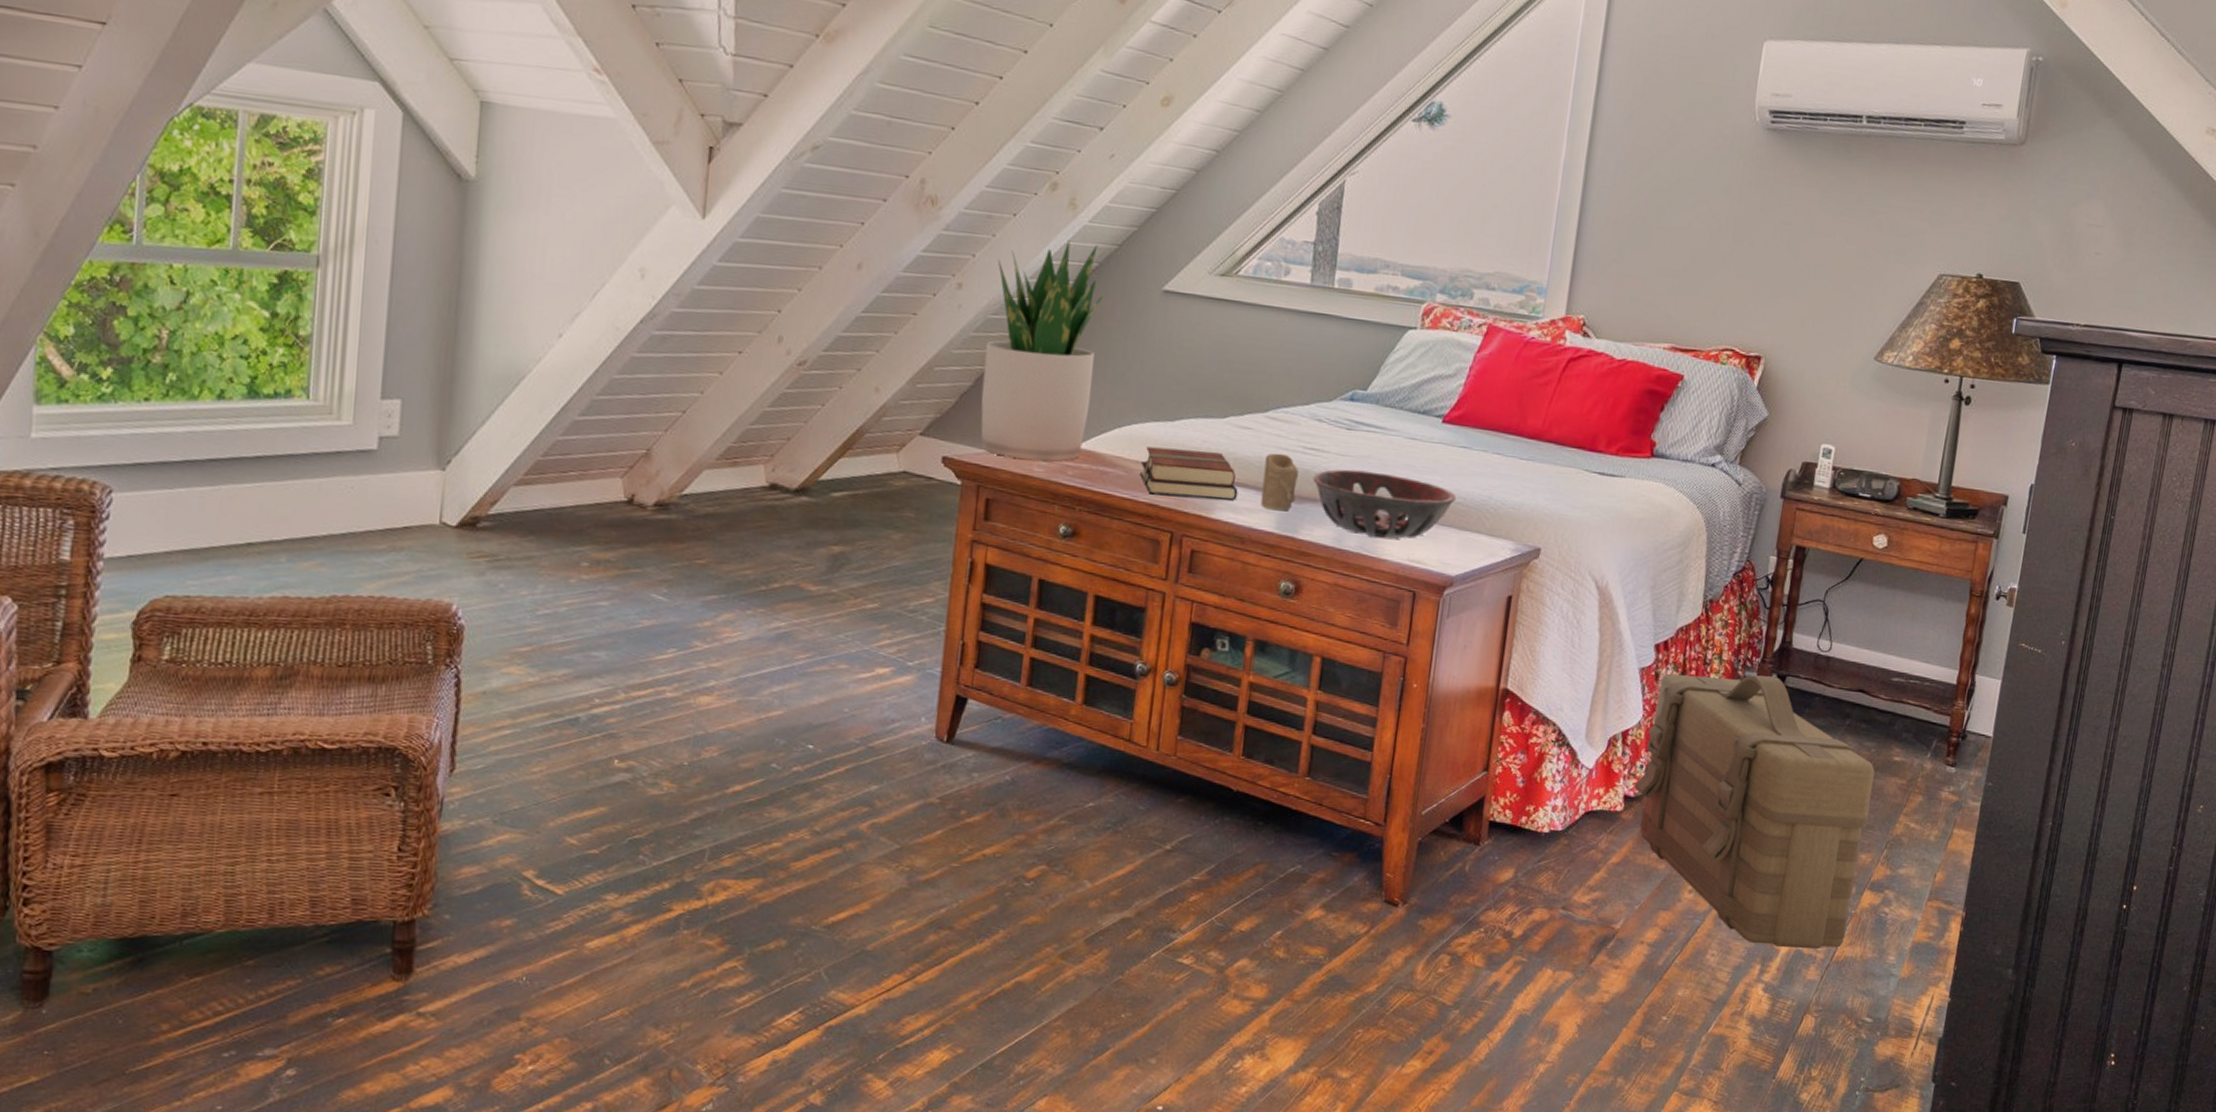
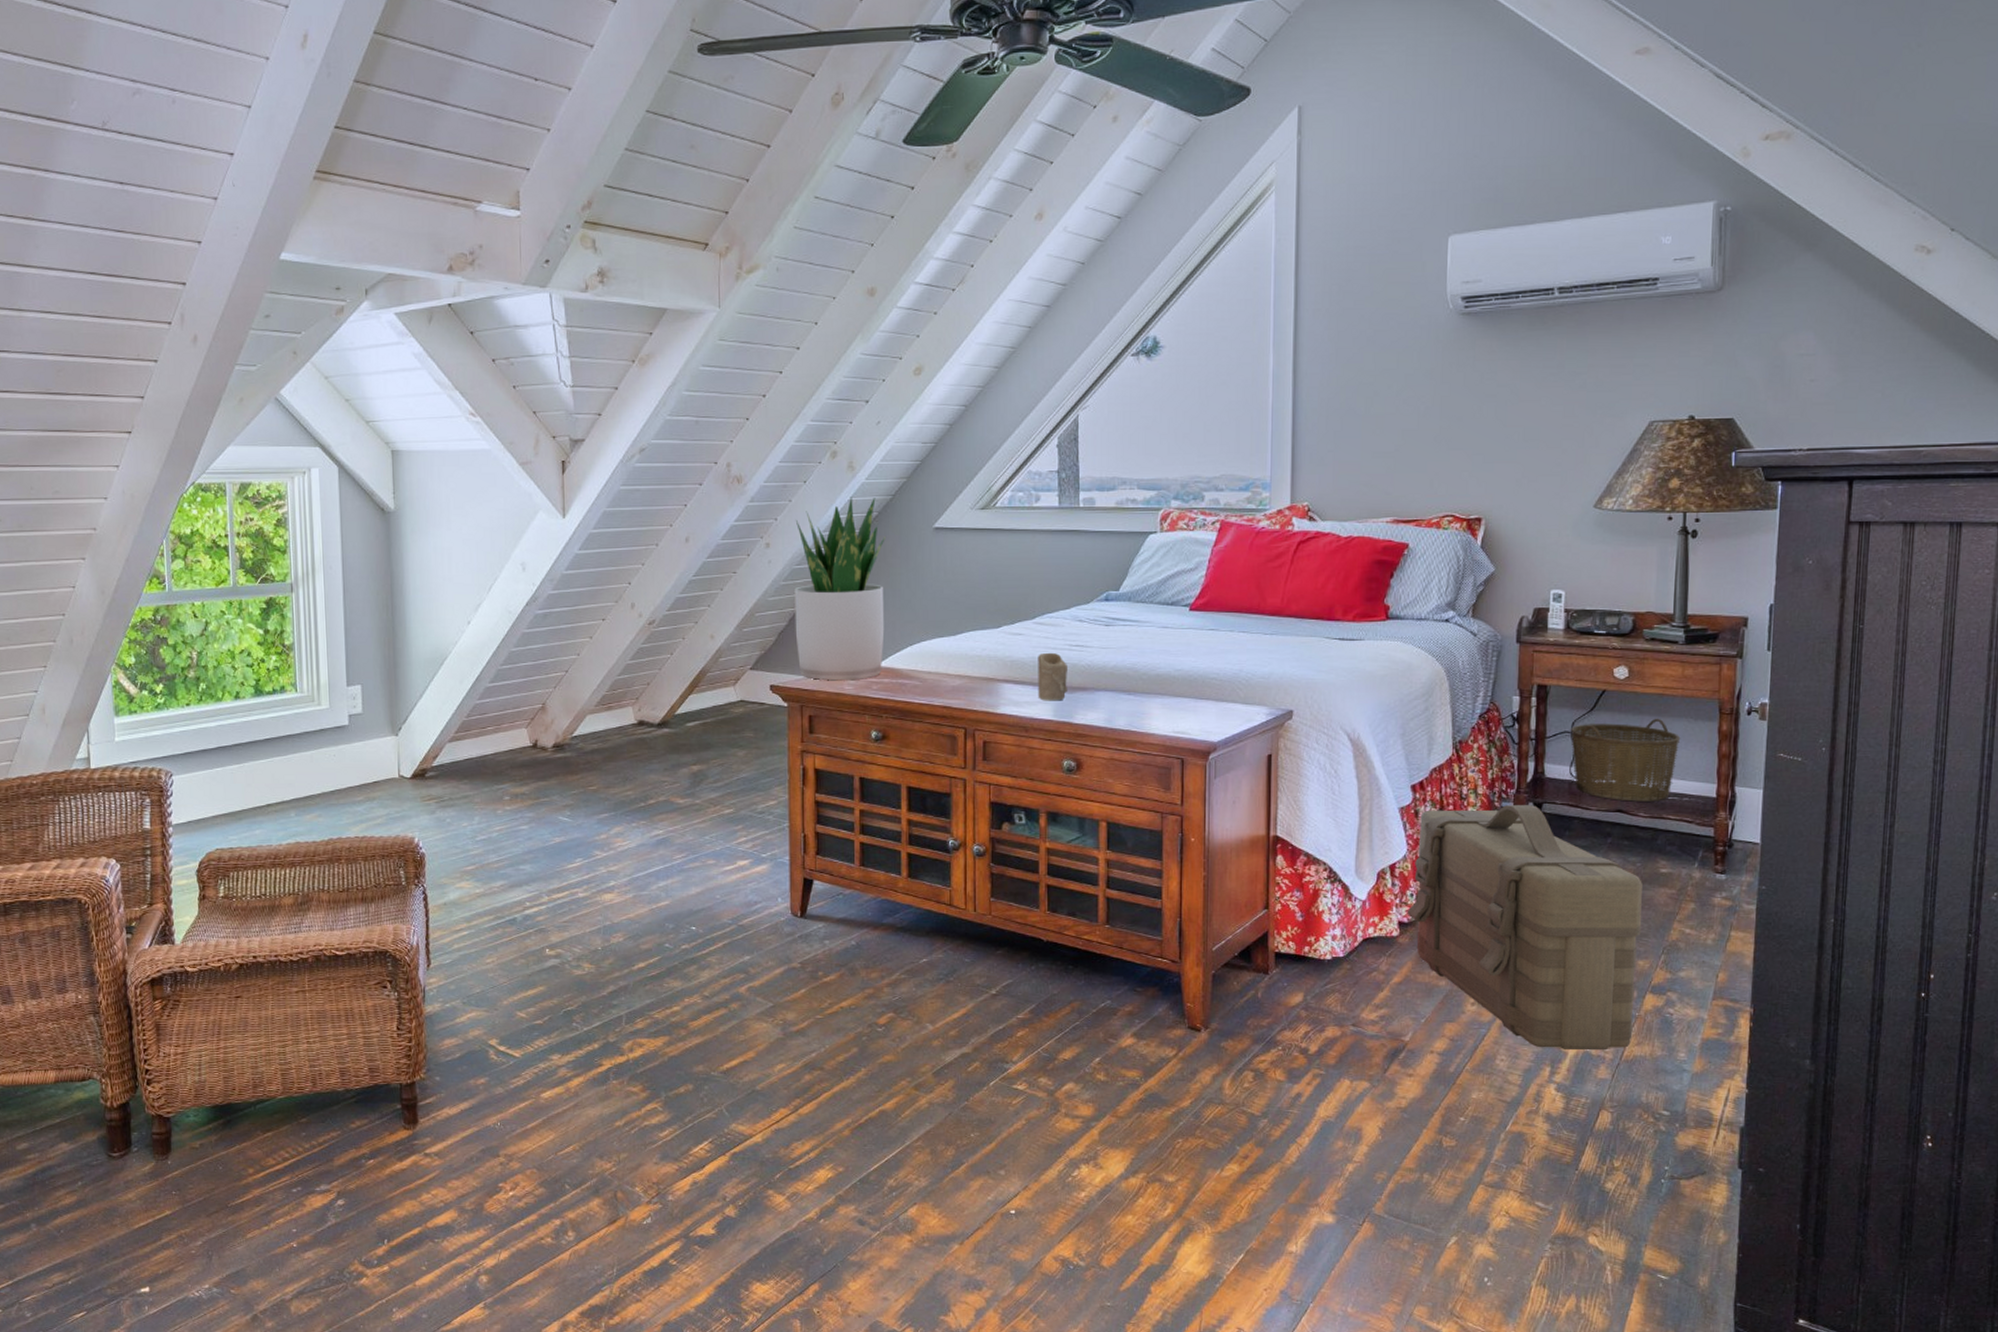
books: present [1139,446,1238,501] -> none [932,658,1017,698]
decorative bowl: present [1313,469,1457,539] -> none [1081,659,1211,715]
basket: none [1821,593,1930,684] -> present [1571,718,1681,802]

